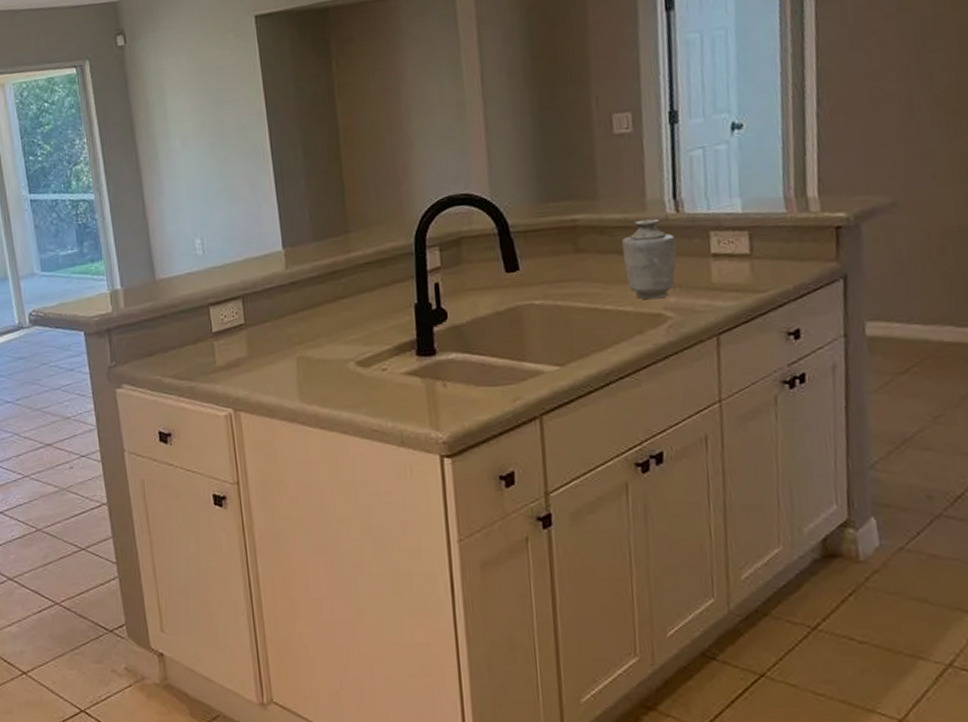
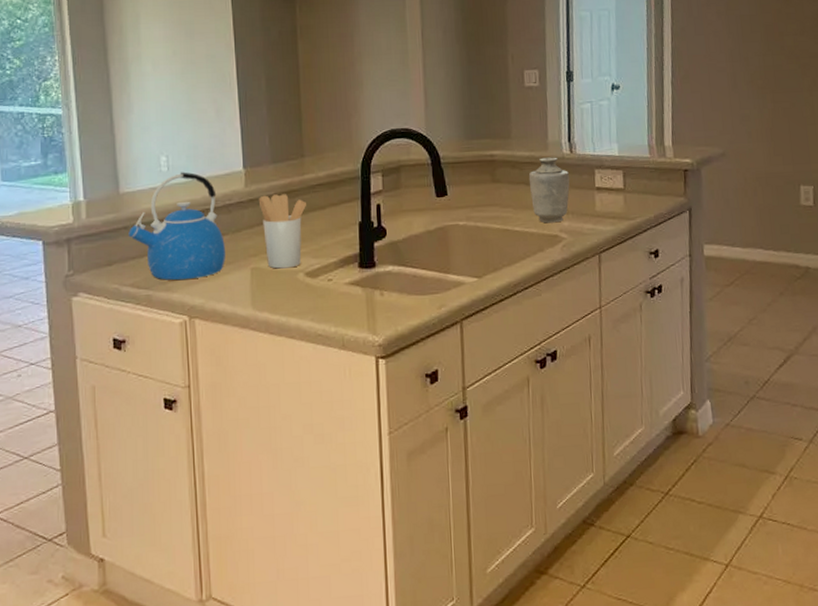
kettle: none [167,254,269,371] -> present [128,172,225,281]
utensil holder: none [300,275,355,358] -> present [258,194,307,269]

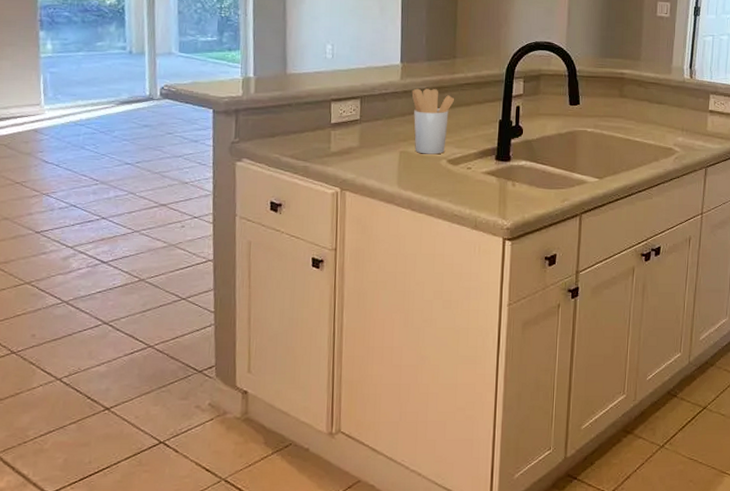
kettle: present [128,172,225,281] -> none [292,60,378,156]
vase: present [528,157,570,223] -> none [652,80,688,138]

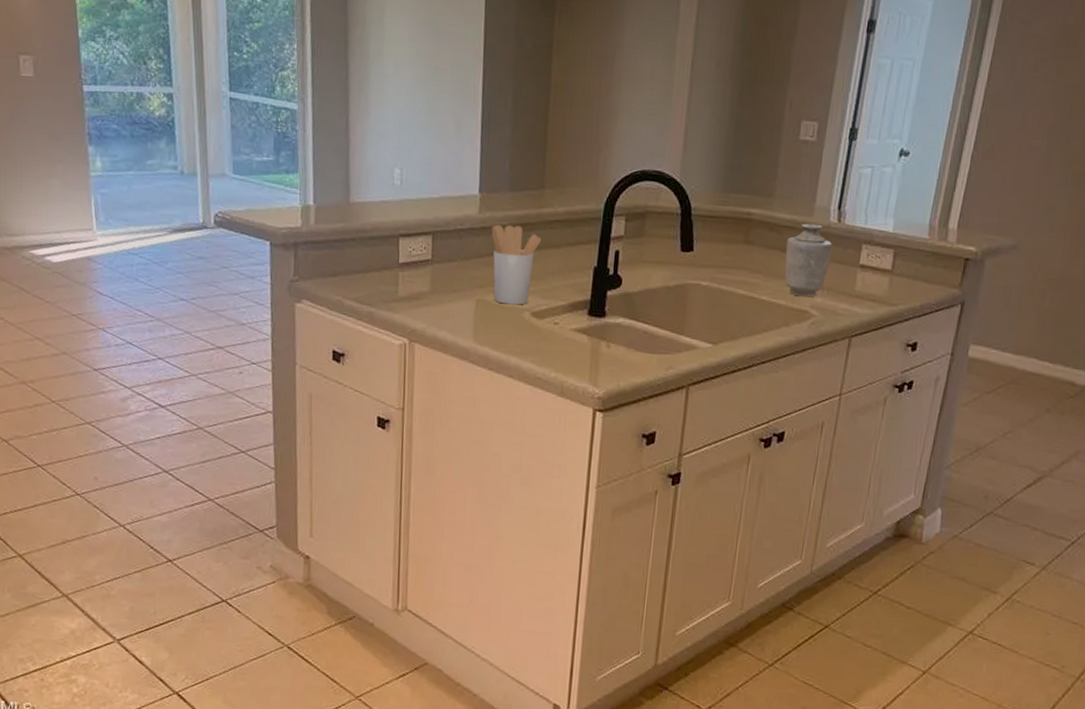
vase: none [652,80,688,138] -> present [785,223,833,298]

